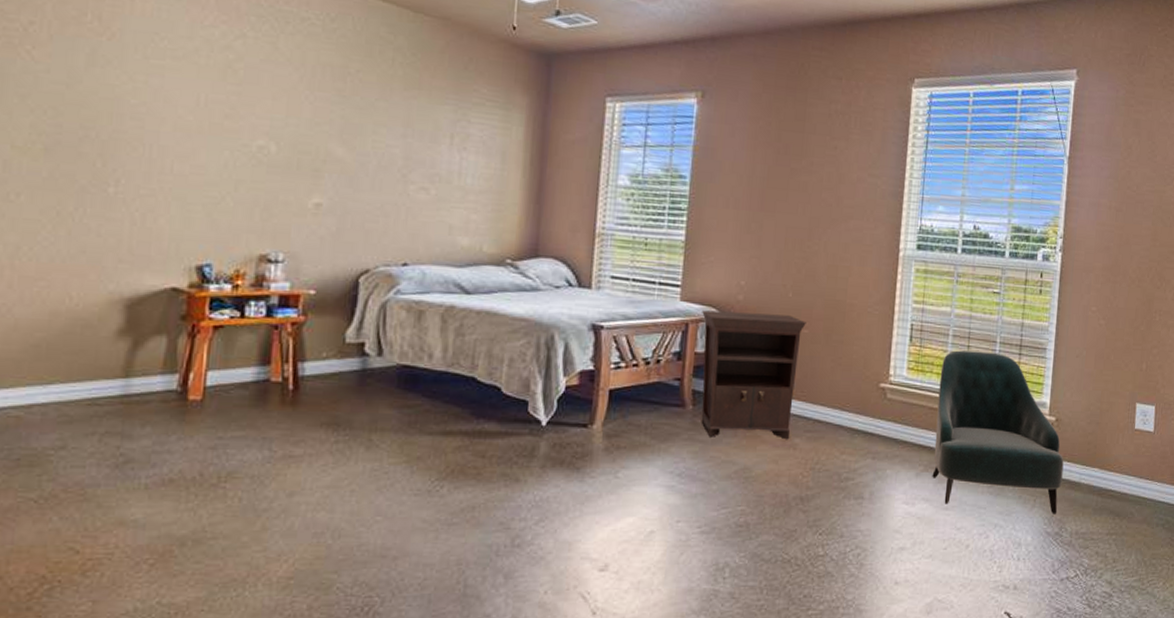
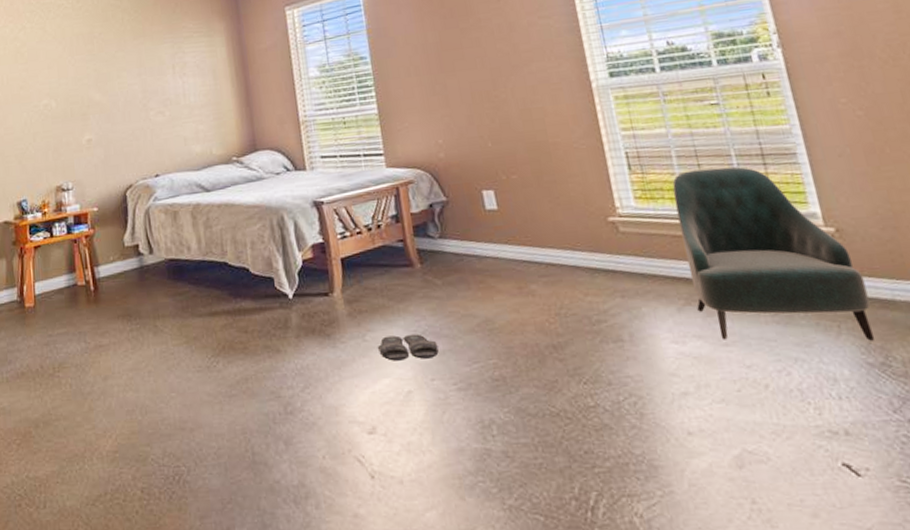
slippers: none [628,475,691,501] -> present [377,334,439,361]
nightstand: present [701,310,806,439] -> none [408,164,524,293]

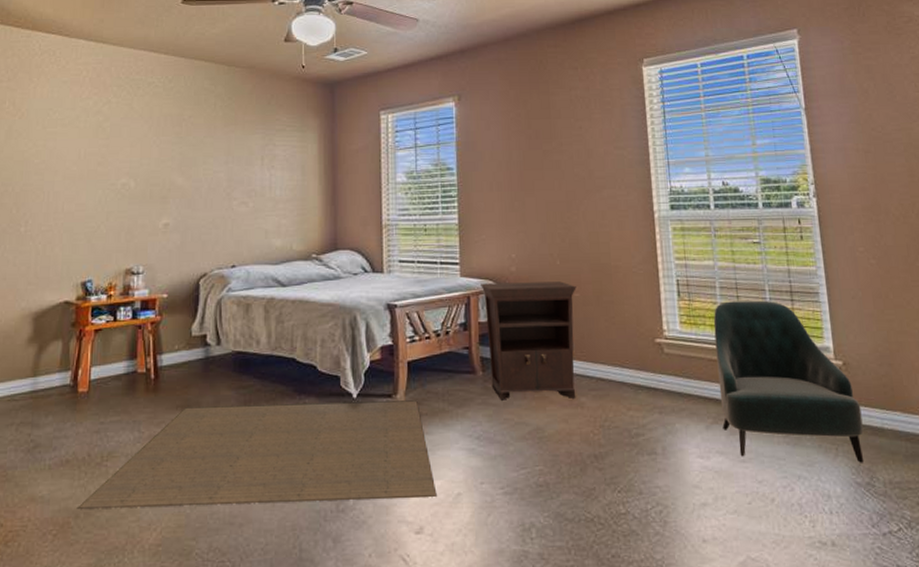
rug: none [37,297,387,419] -> present [78,400,437,509]
slippers: present [377,334,439,361] -> none [433,438,490,464]
nightstand: none [408,164,524,293] -> present [481,281,576,400]

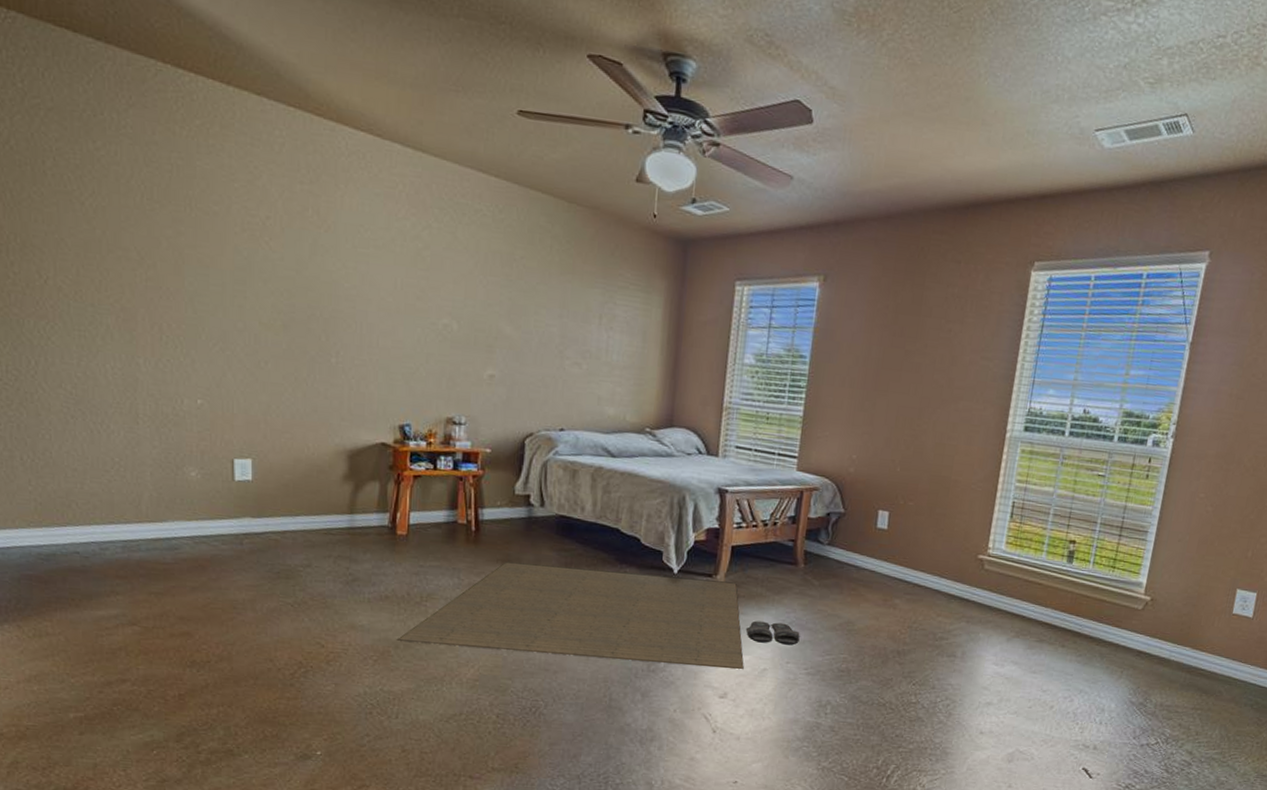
slippers: none [433,438,490,464] -> present [745,620,800,645]
nightstand: present [481,281,576,400] -> none [811,480,912,599]
armchair: present [713,300,864,463] -> none [1022,528,1156,686]

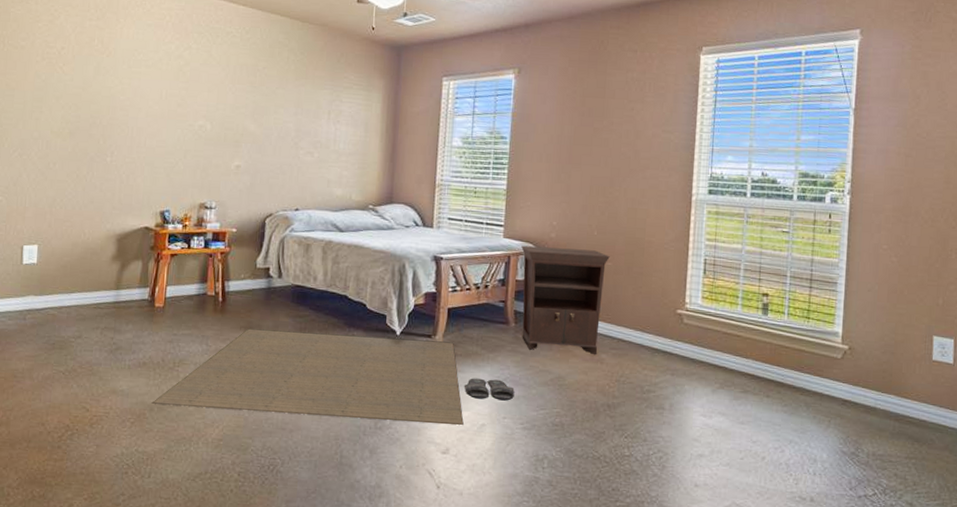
nightstand: none [811,480,912,599] -> present [521,245,610,354]

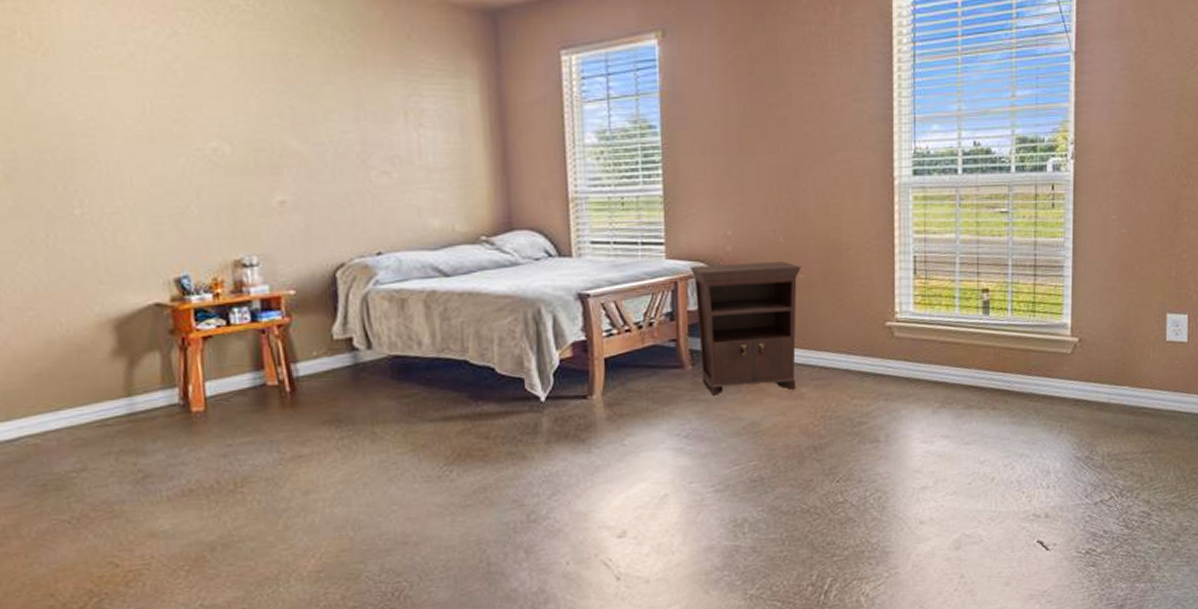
rug: present [152,328,464,425] -> none [212,400,641,541]
slippers: present [464,378,515,401] -> none [636,437,700,465]

